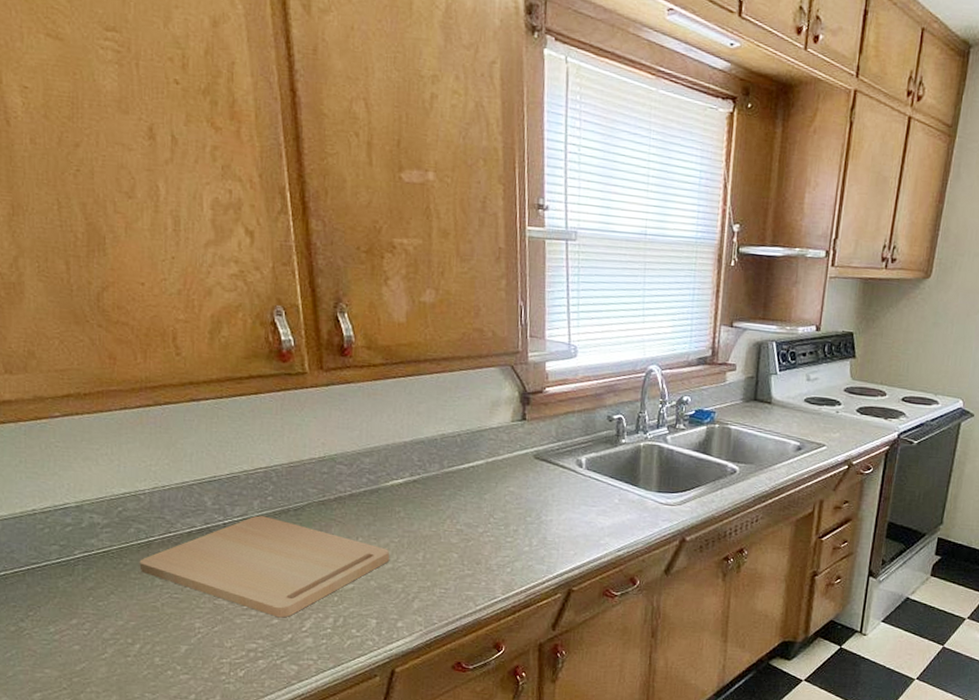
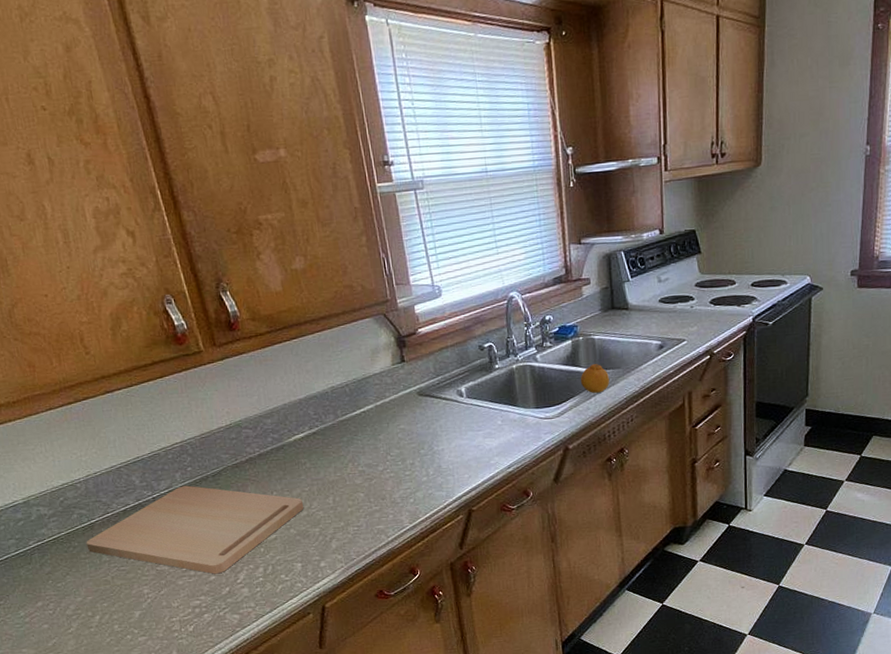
fruit: none [709,455,741,486] -> present [580,364,610,393]

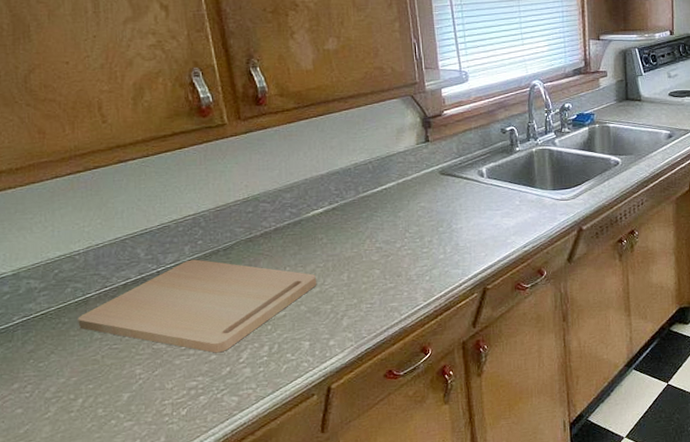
fruit: present [580,364,610,393] -> none [595,150,623,177]

